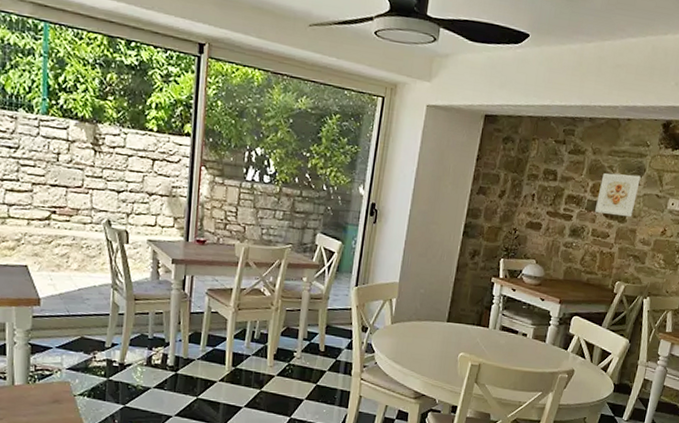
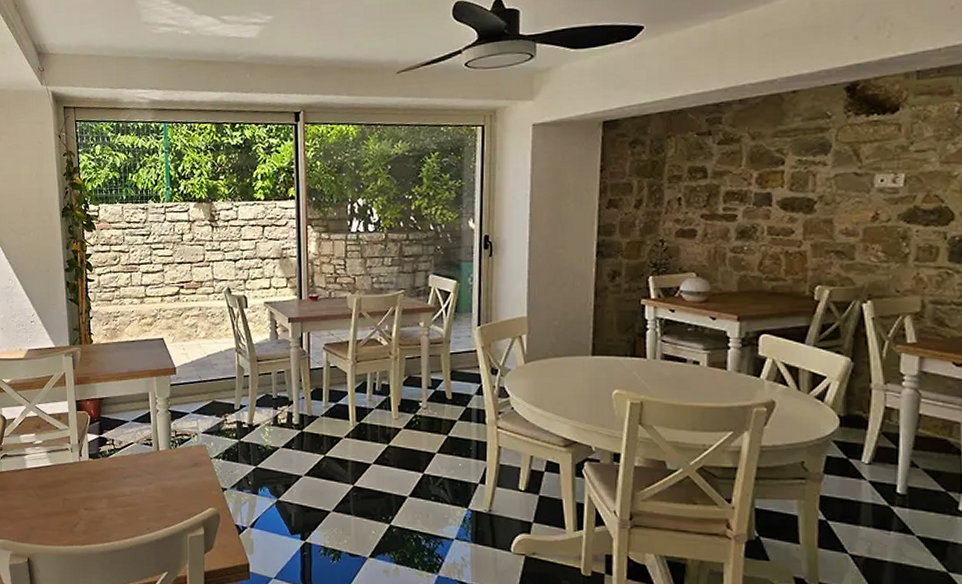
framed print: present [595,173,641,217] -> none [767,154,826,206]

